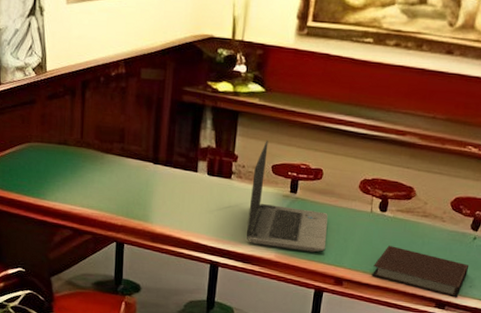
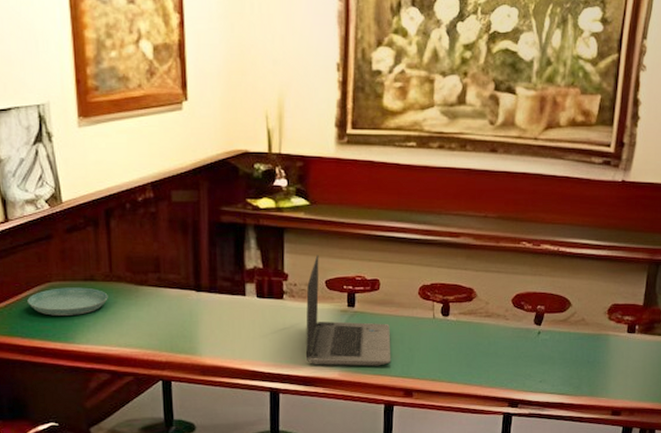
saucer: none [10,148,77,175] -> present [27,287,108,317]
notebook: present [371,246,469,298] -> none [441,350,537,395]

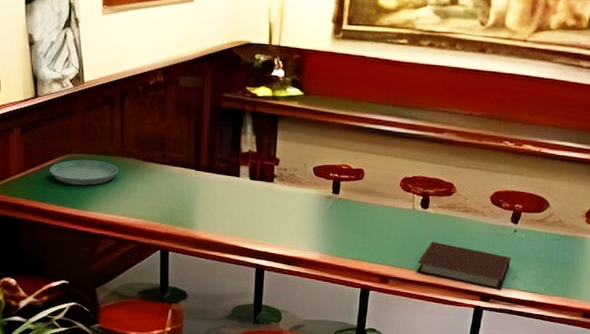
laptop computer: present [305,254,391,367] -> none [290,142,371,252]
notebook: none [441,350,537,395] -> present [416,242,511,290]

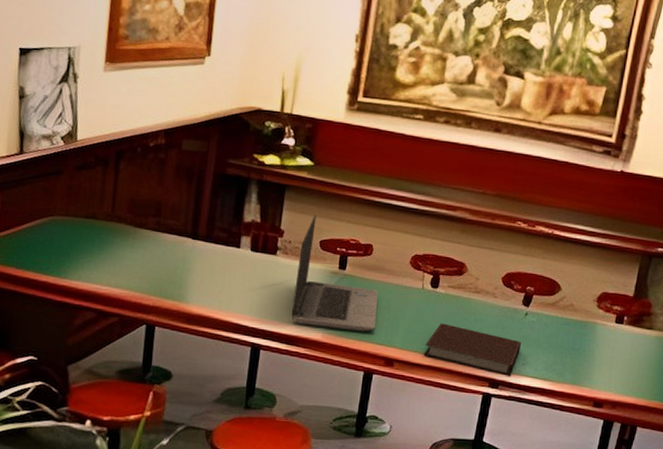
saucer: present [49,159,118,186] -> none [28,222,107,251]
laptop computer: none [290,142,371,252] -> present [291,214,378,332]

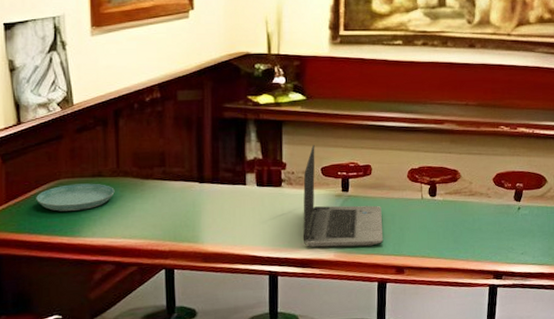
saucer: none [28,222,107,251] -> present [36,183,115,212]
notebook: present [423,323,522,376] -> none [430,227,518,267]

